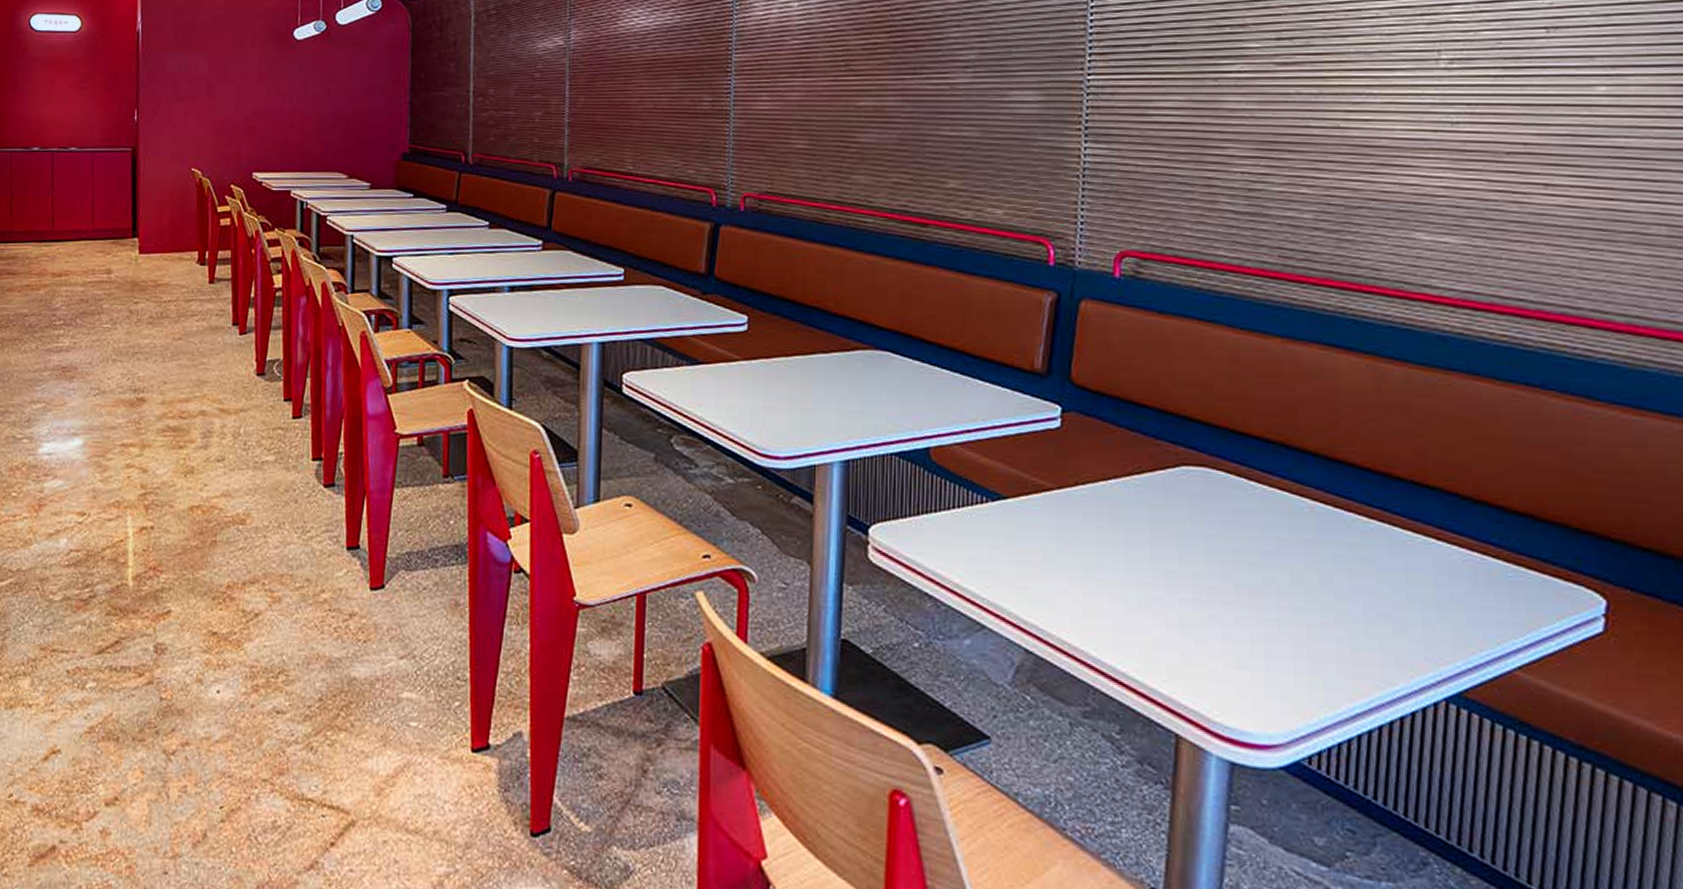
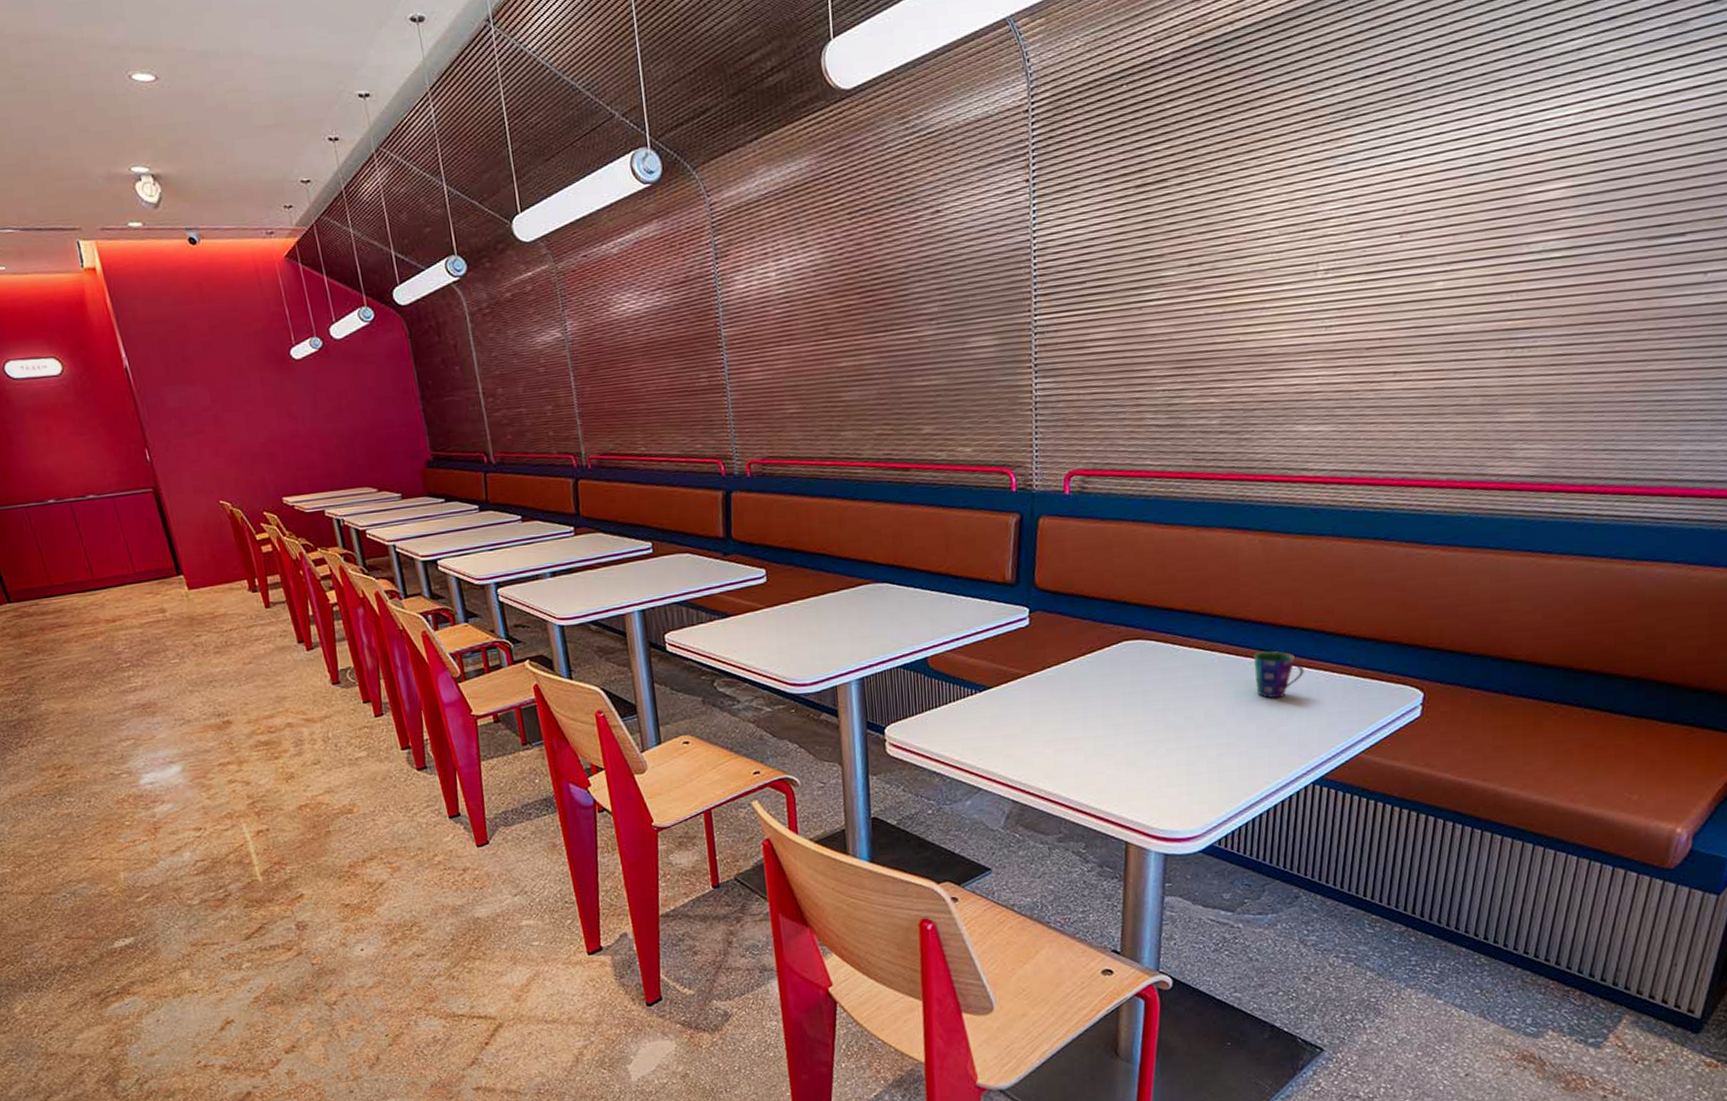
cup: none [1358,507,1431,574] -> present [1253,650,1304,699]

